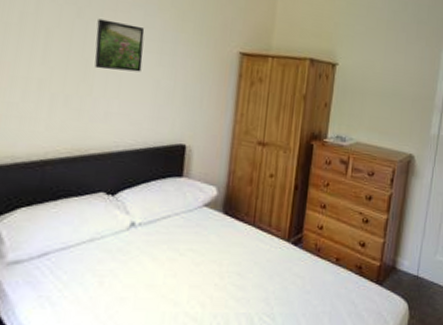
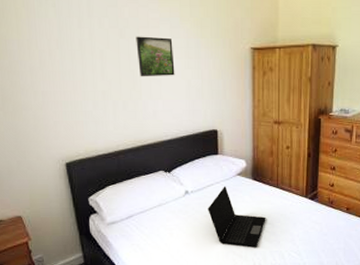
laptop: none [158,219,235,307] -> present [208,186,266,248]

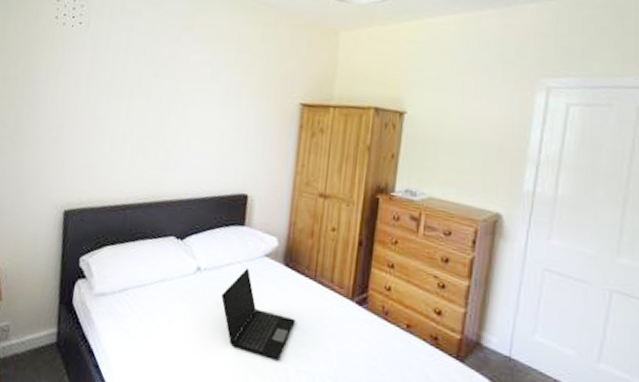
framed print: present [136,36,175,77] -> none [168,77,211,125]

